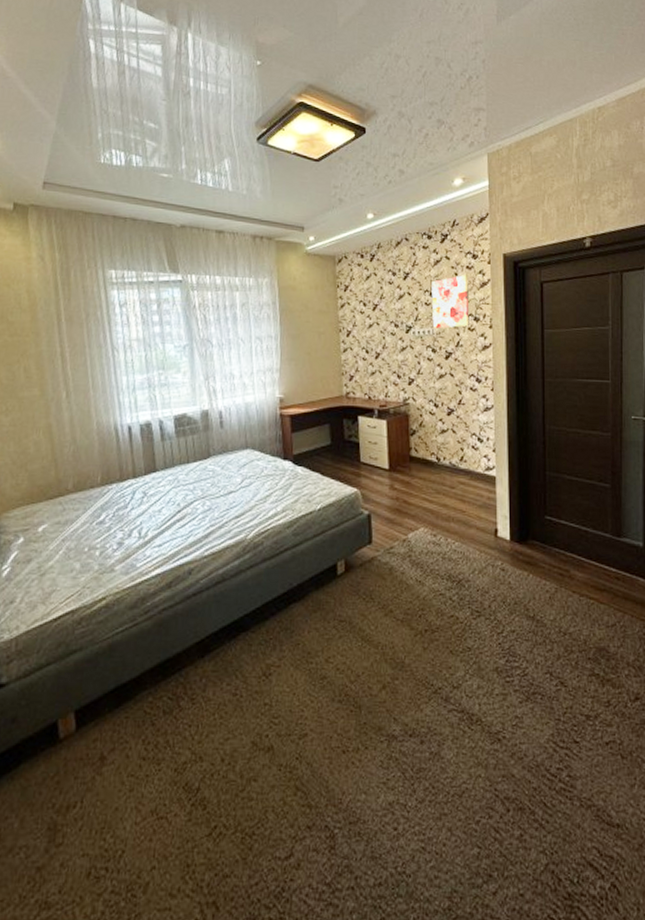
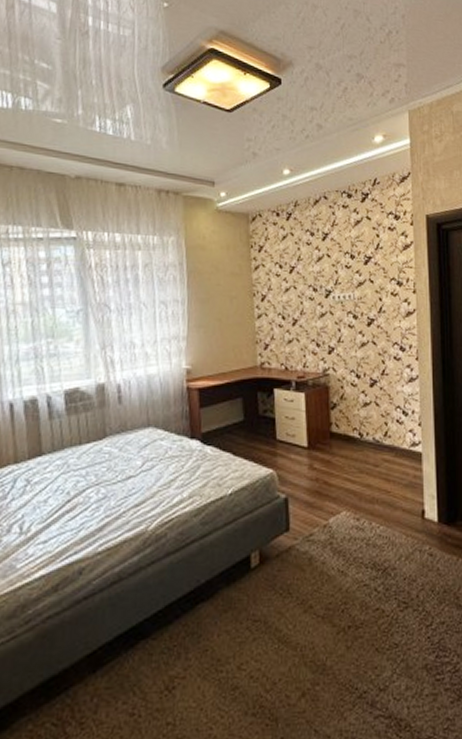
wall art: present [431,275,470,328] -> none [352,236,392,293]

